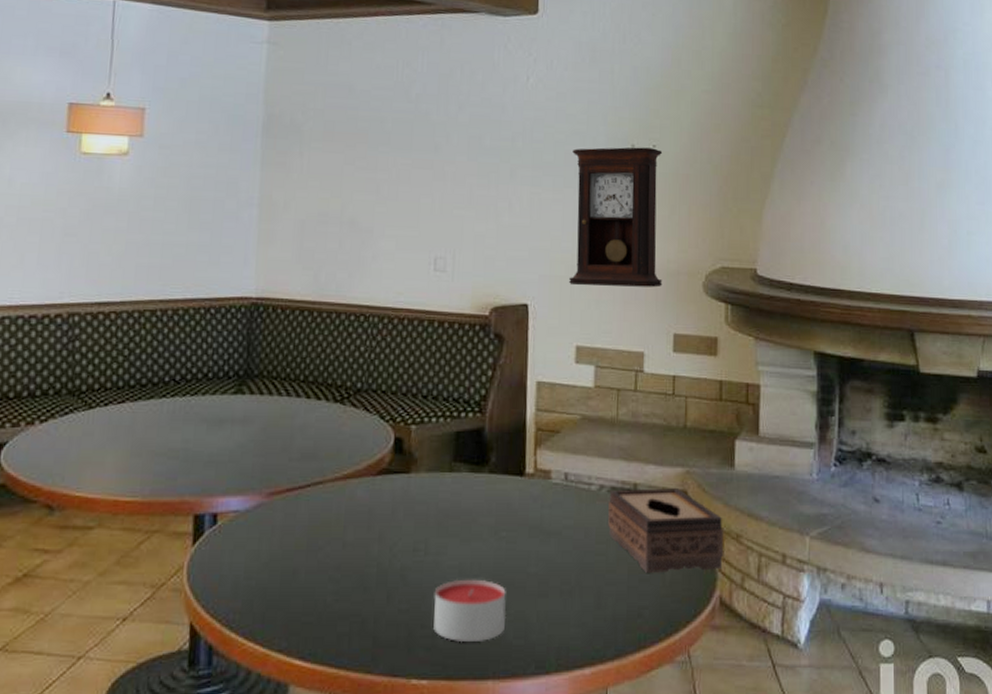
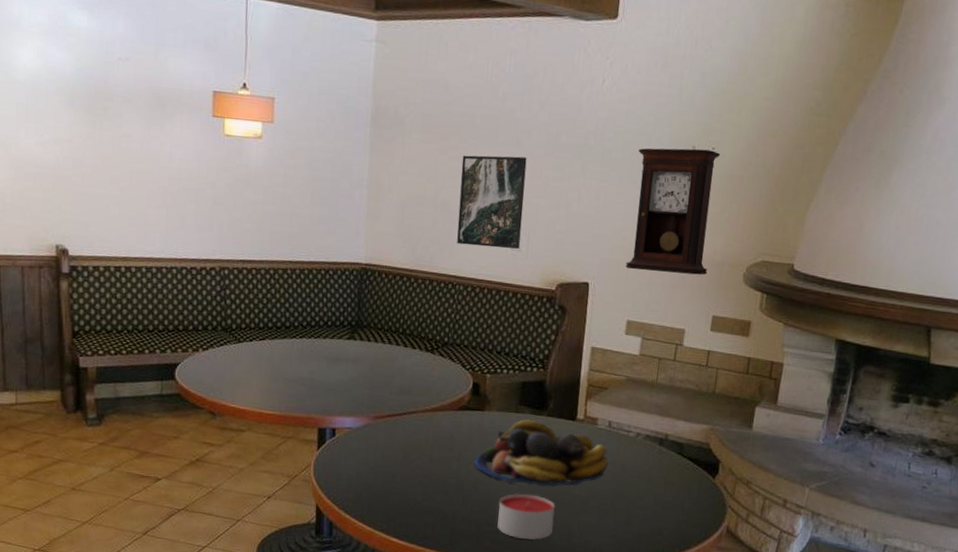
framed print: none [368,163,447,270] -> present [457,155,527,249]
fruit bowl: none [400,479,568,567] -> present [474,419,608,487]
tissue box: present [608,488,724,573] -> none [641,438,737,506]

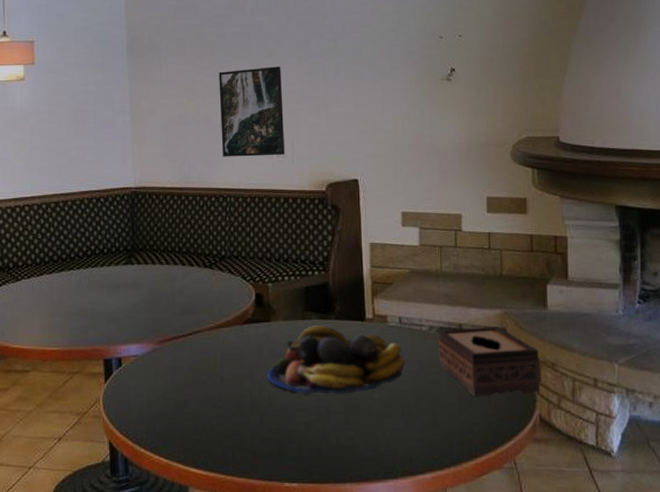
candle: present [497,493,555,540] -> none [297,404,358,454]
pendulum clock: present [626,148,721,275] -> none [388,37,474,161]
tissue box: none [641,438,737,506] -> present [438,327,542,396]

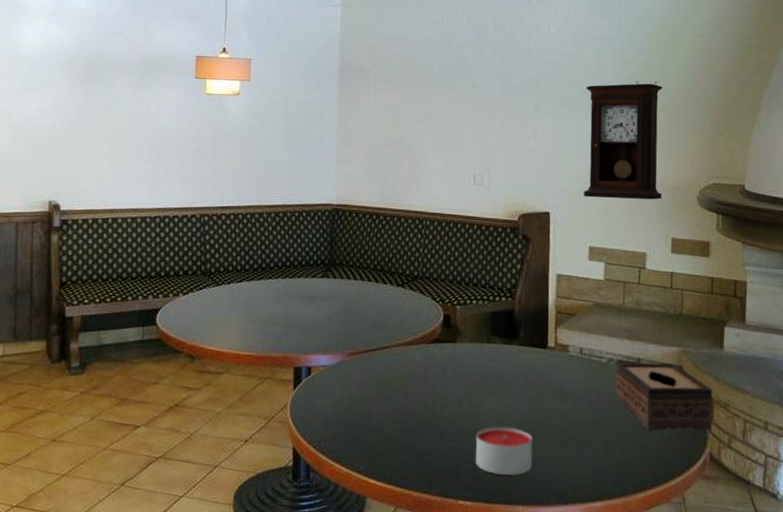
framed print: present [218,66,284,157] -> none [421,99,483,184]
fruit bowl: present [266,324,405,395] -> none [449,349,583,418]
candle: none [297,404,358,454] -> present [475,426,533,475]
pendulum clock: none [388,37,474,161] -> present [583,83,663,200]

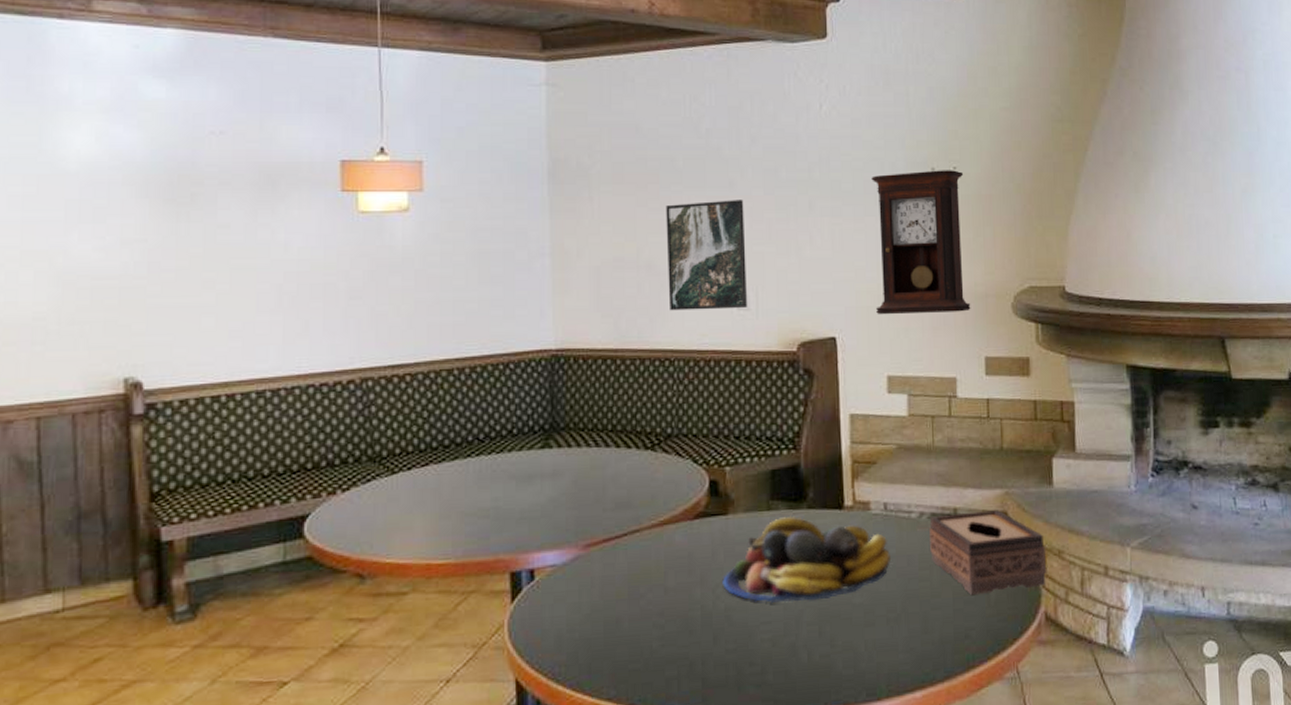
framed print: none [421,99,483,184] -> present [666,200,747,311]
fruit bowl: none [449,349,583,418] -> present [722,515,890,604]
candle: present [475,426,533,475] -> none [760,614,835,677]

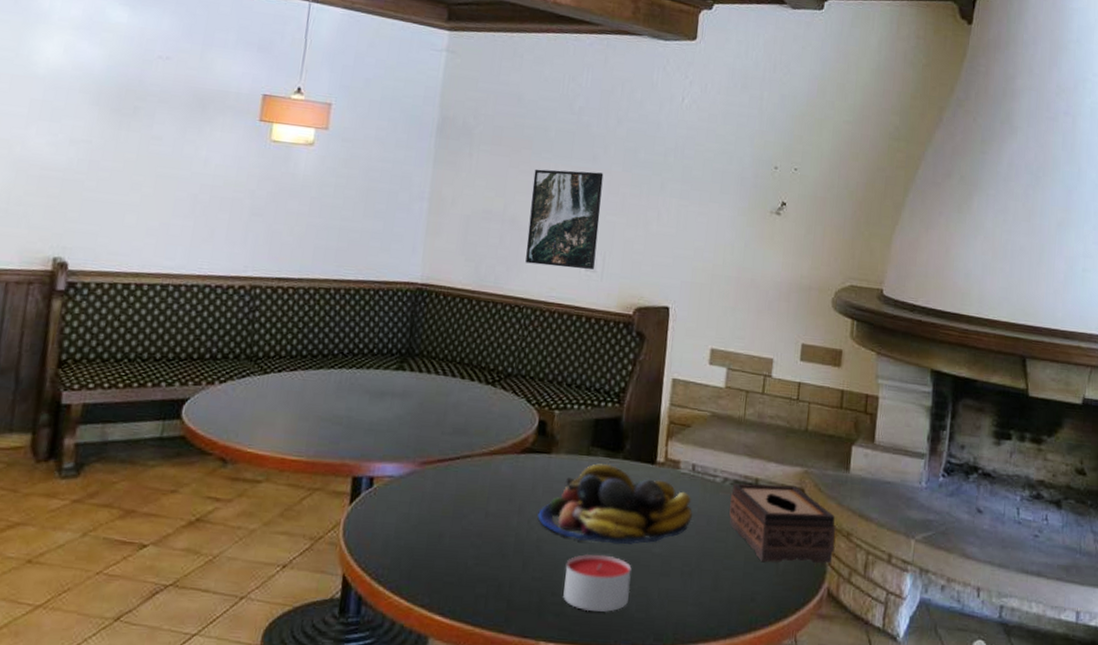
candle: none [760,614,835,677] -> present [563,553,632,612]
pendulum clock: present [871,170,971,315] -> none [708,167,803,300]

